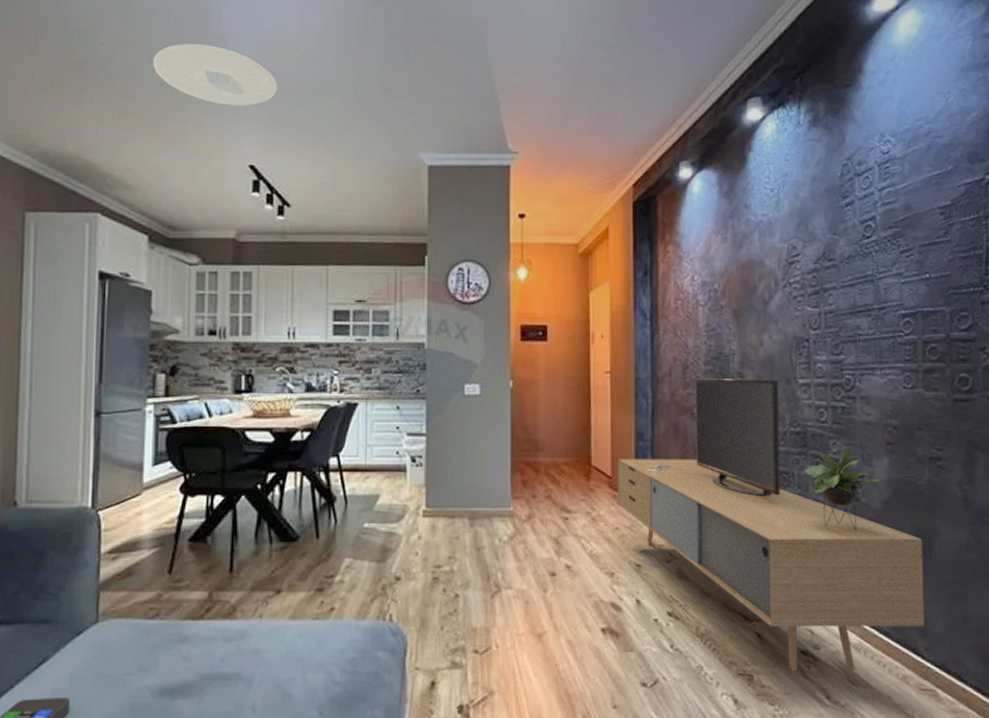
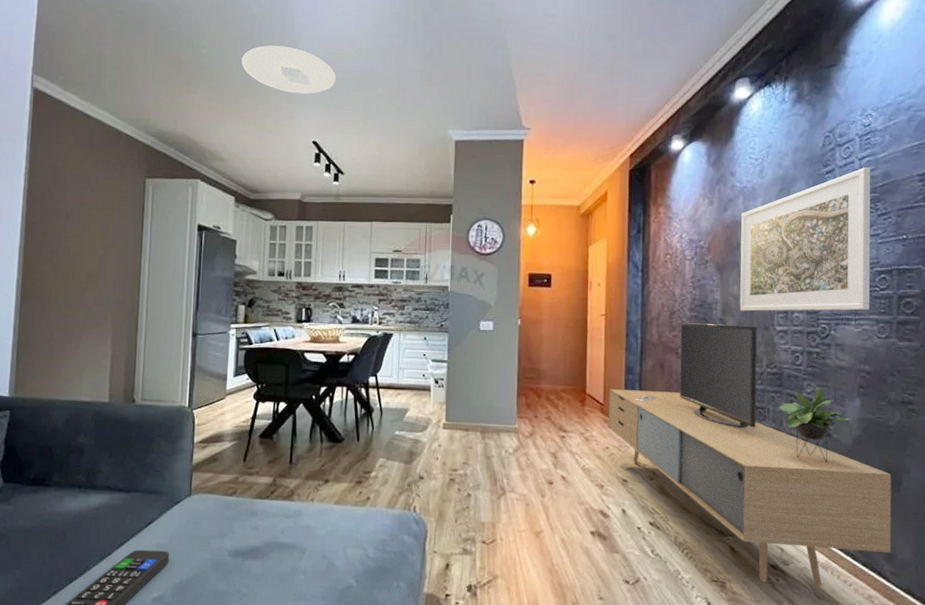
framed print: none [757,199,895,363] -> present [739,167,871,312]

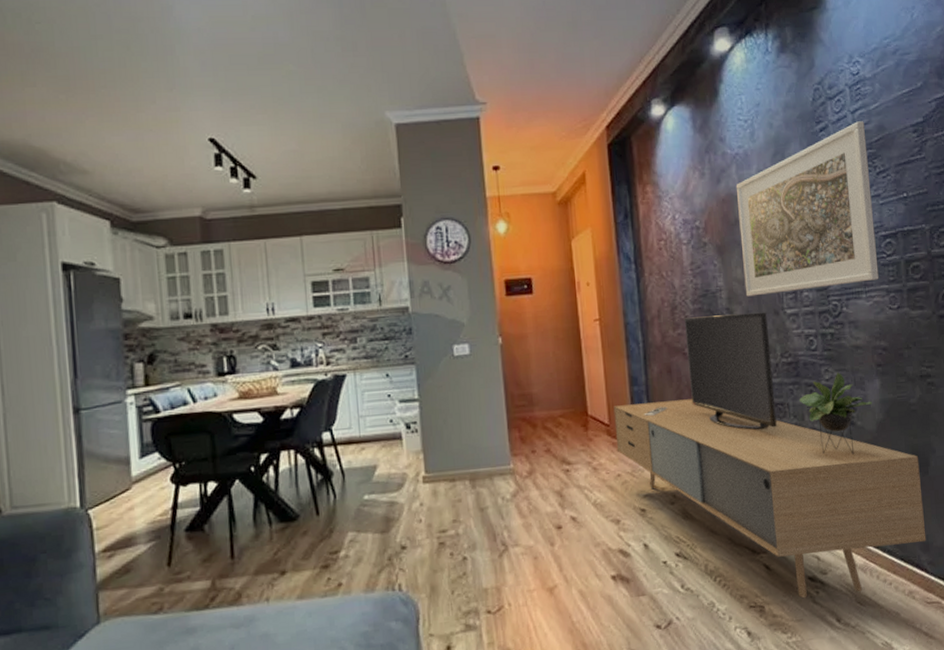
ceiling light: present [241,45,336,94] -> none [95,15,230,78]

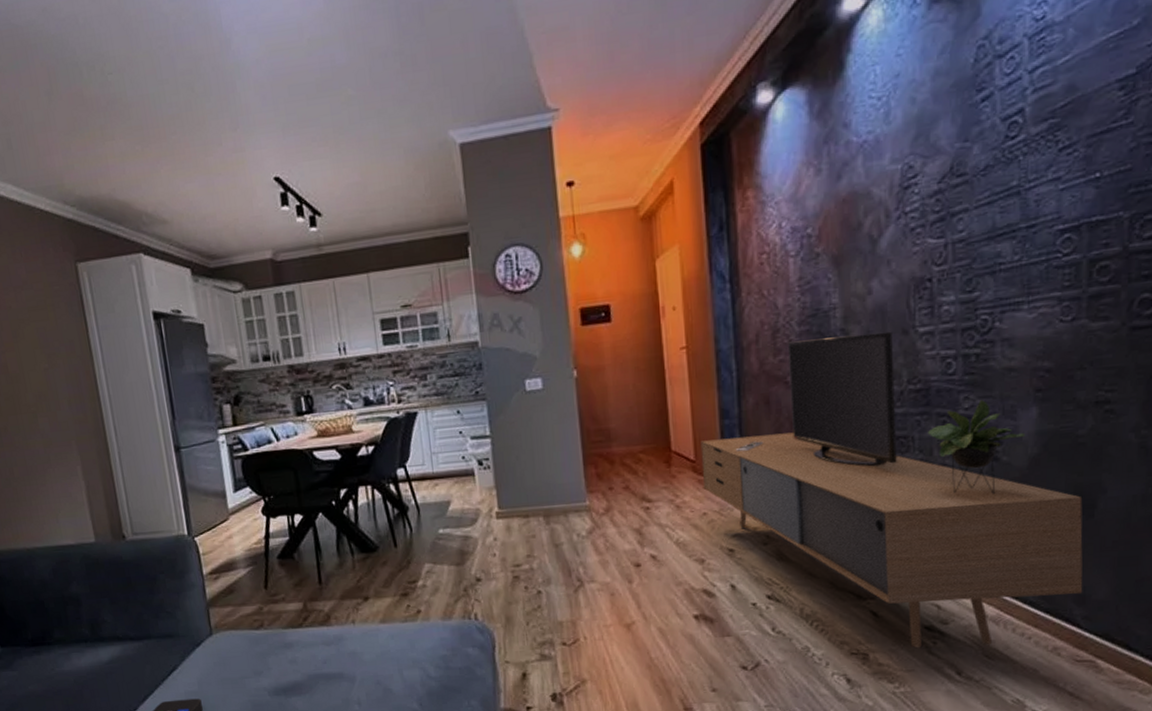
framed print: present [735,121,879,297] -> none [861,82,1050,315]

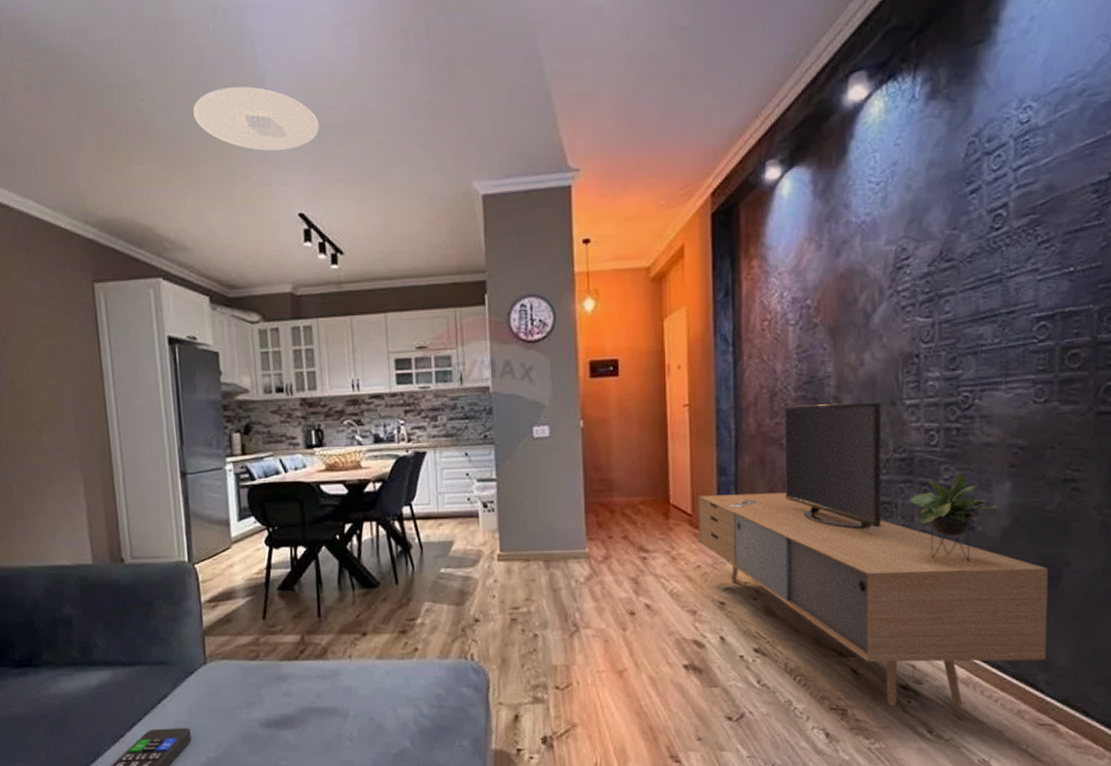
ceiling light: none [161,51,289,116] -> present [193,86,319,152]

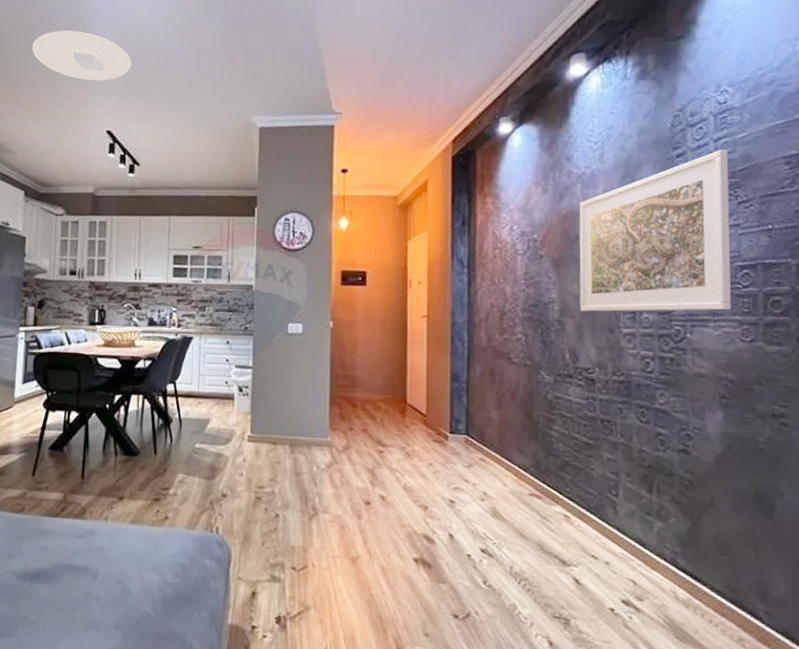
media console: present [698,402,1049,706] -> none [432,324,765,627]
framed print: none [858,180,1029,385] -> present [579,150,732,312]

